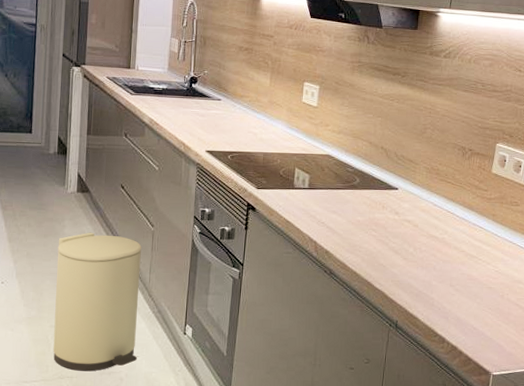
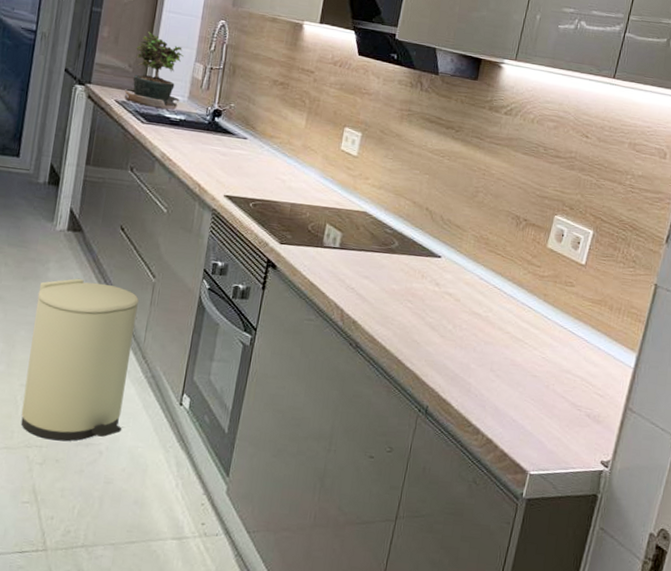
potted plant: none [114,15,161,81] -> present [124,31,184,110]

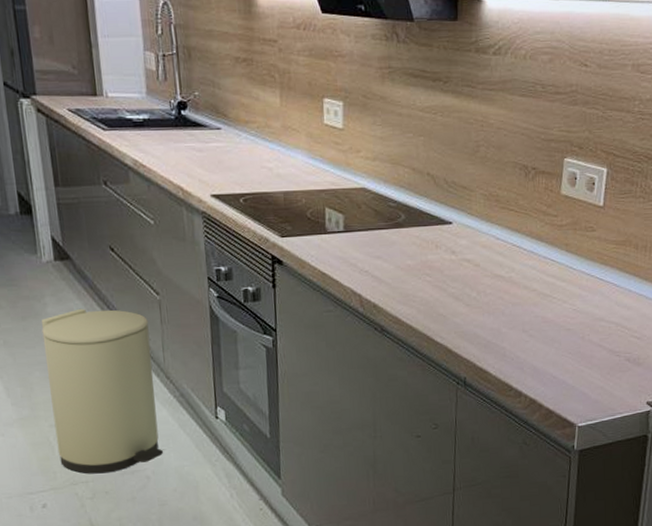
potted plant: present [124,31,184,110] -> none [75,24,138,110]

